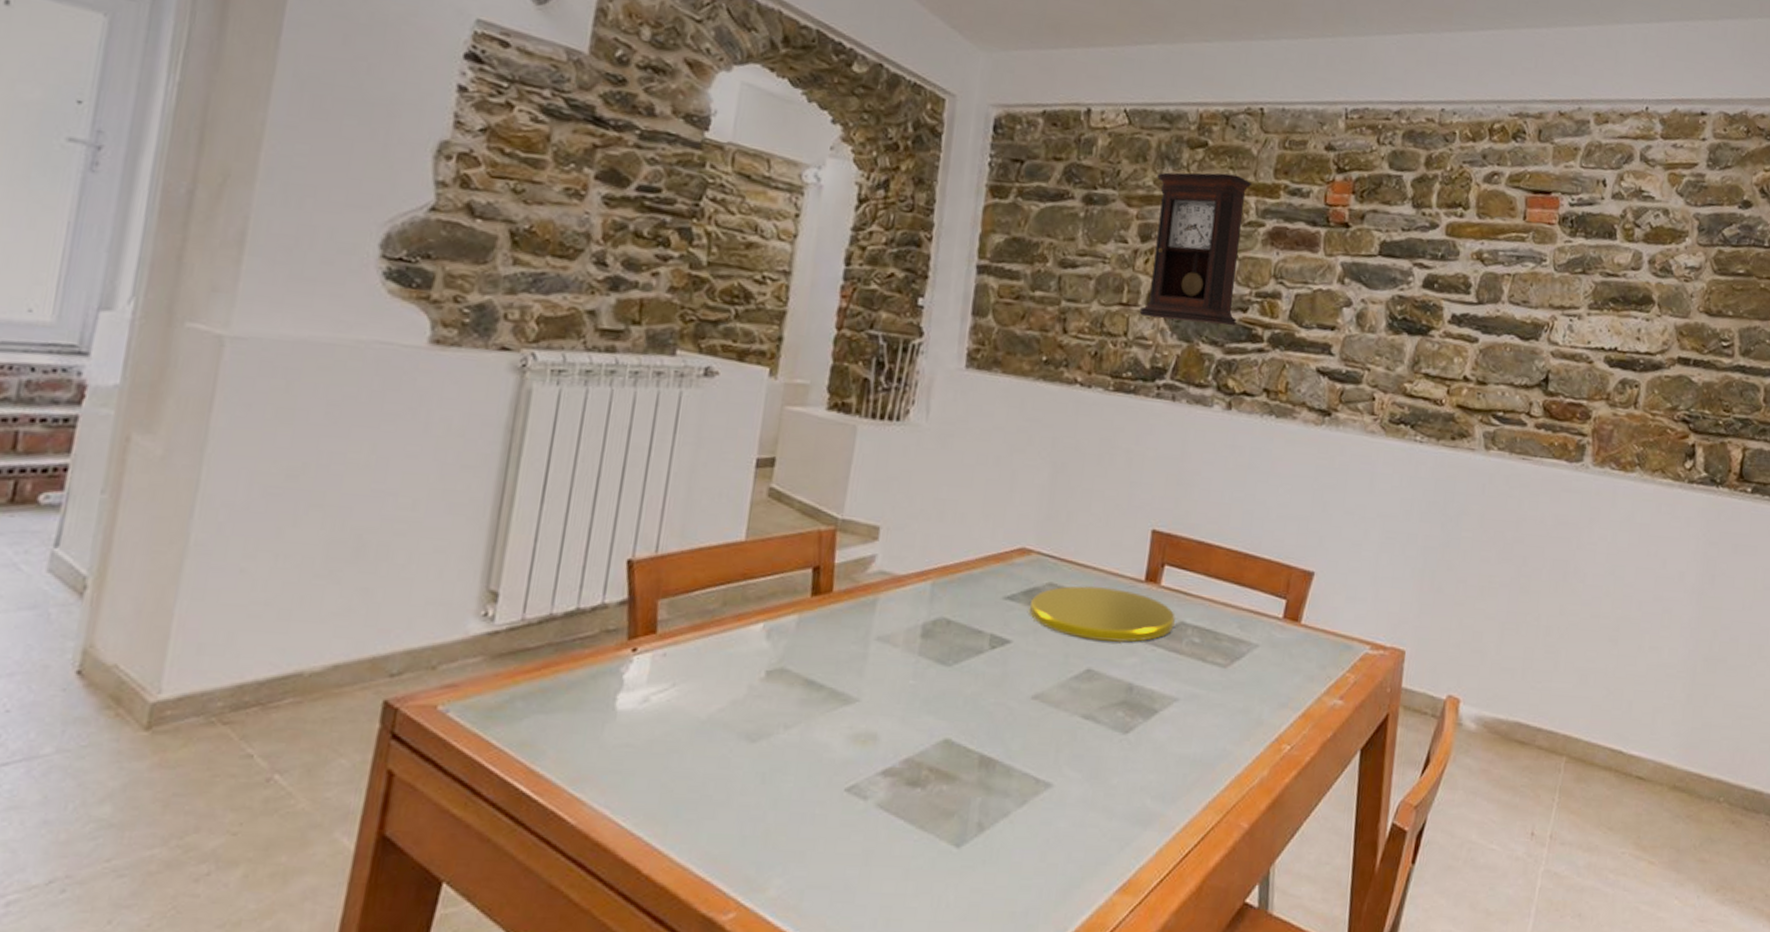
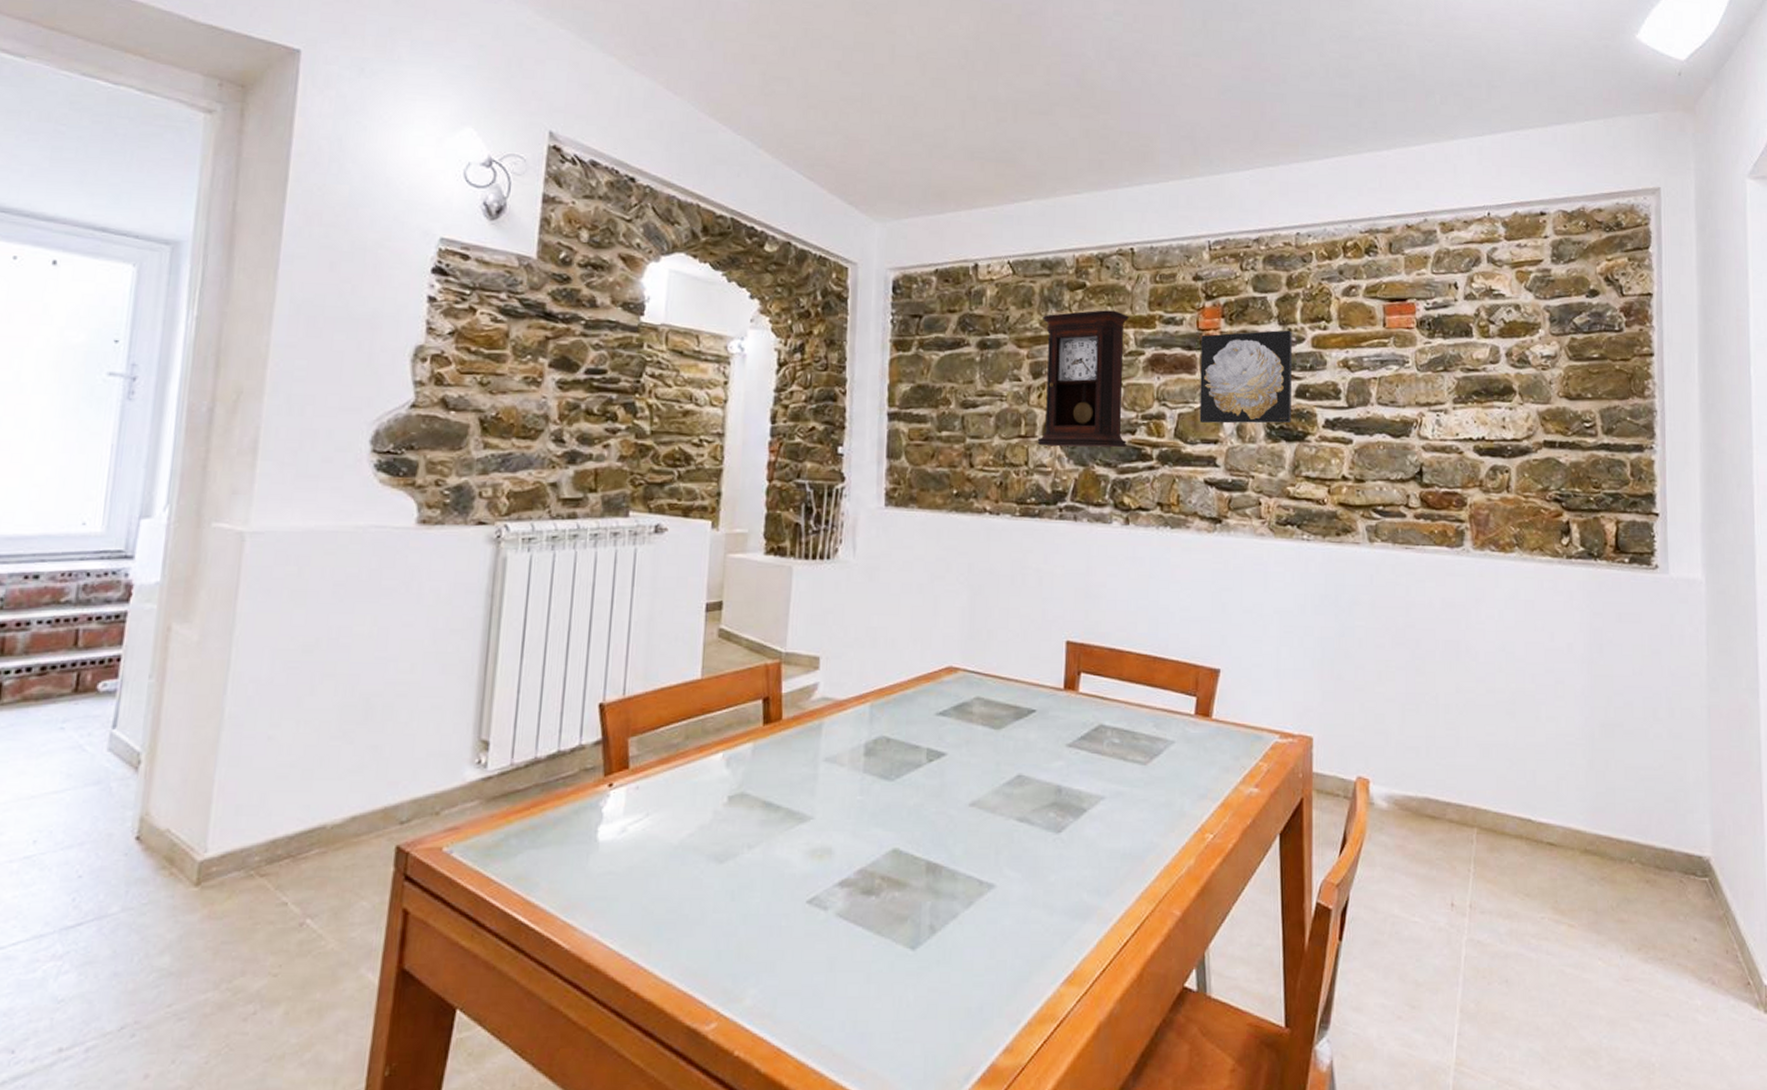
plate: present [1030,585,1175,643] -> none [961,696,1095,749]
wall art: none [1317,210,1426,315] -> present [1199,330,1292,424]

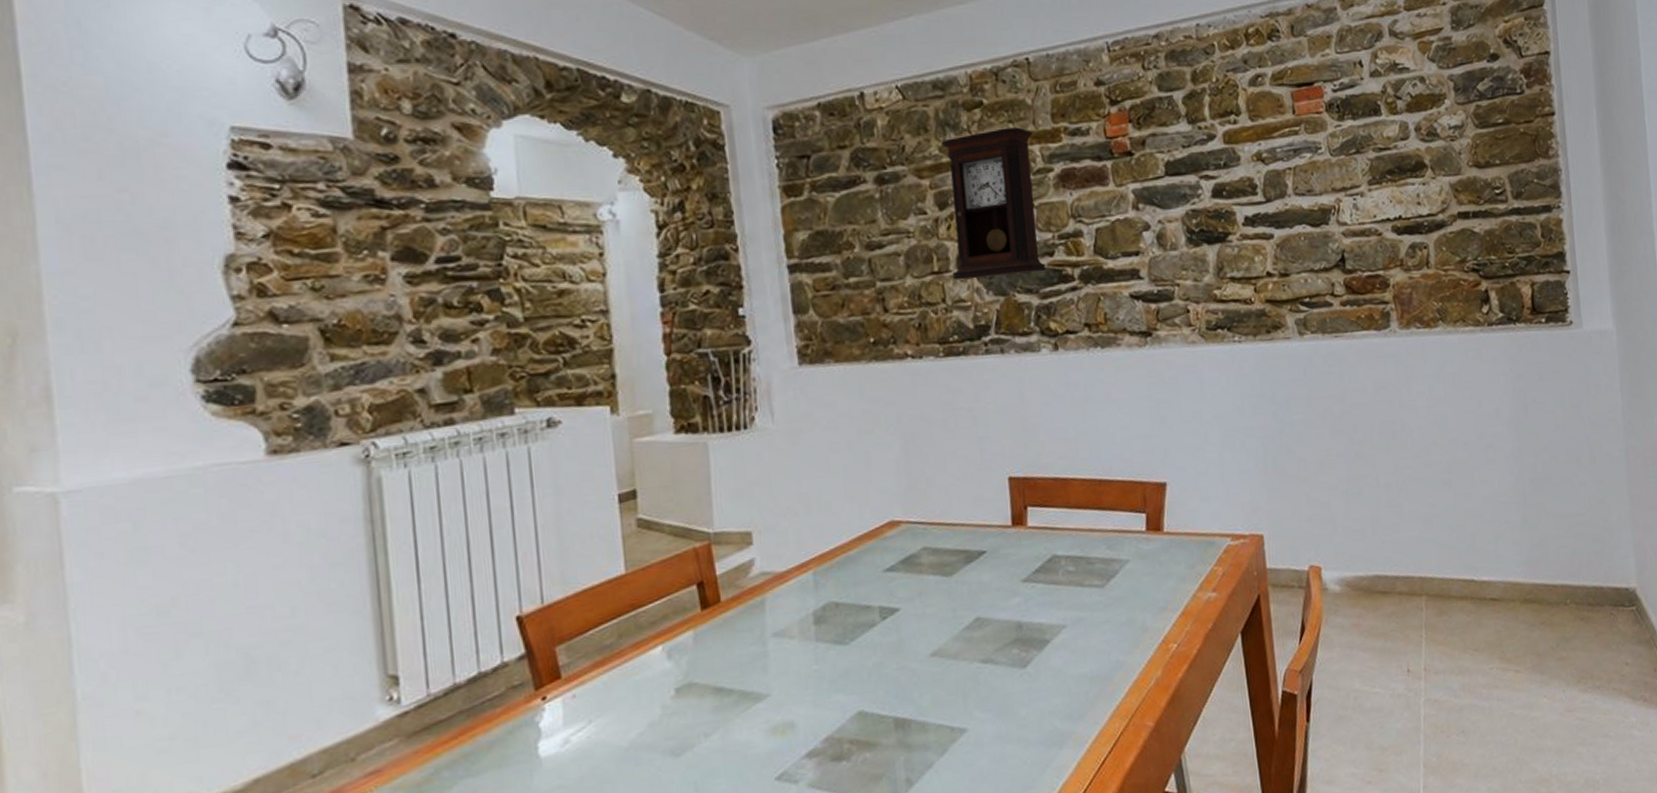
wall art: present [1199,330,1292,424] -> none [1110,128,1211,235]

